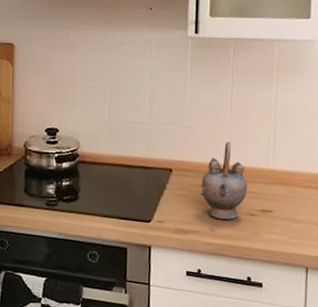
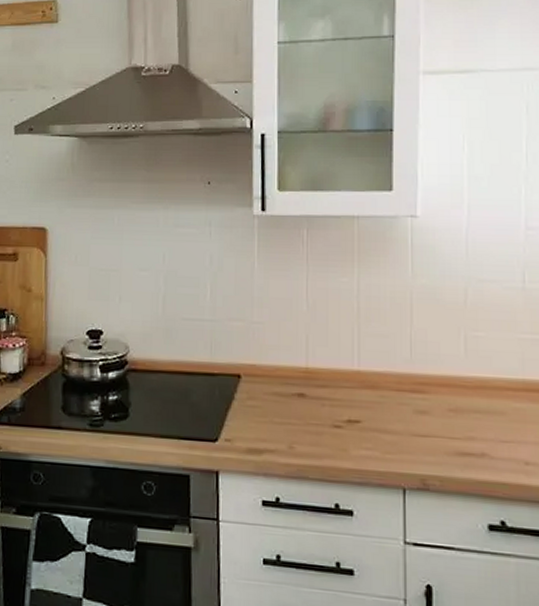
teapot: present [201,141,247,220] -> none [276,339,330,434]

